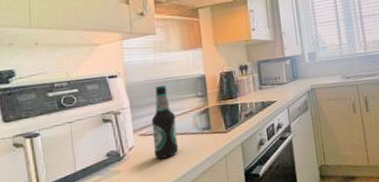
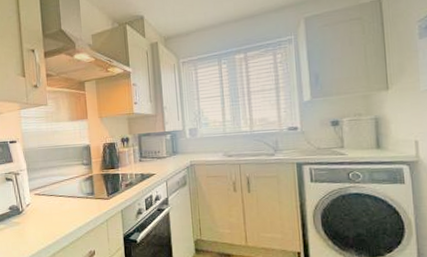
bottle: present [151,85,178,159] -> none [44,152,66,217]

